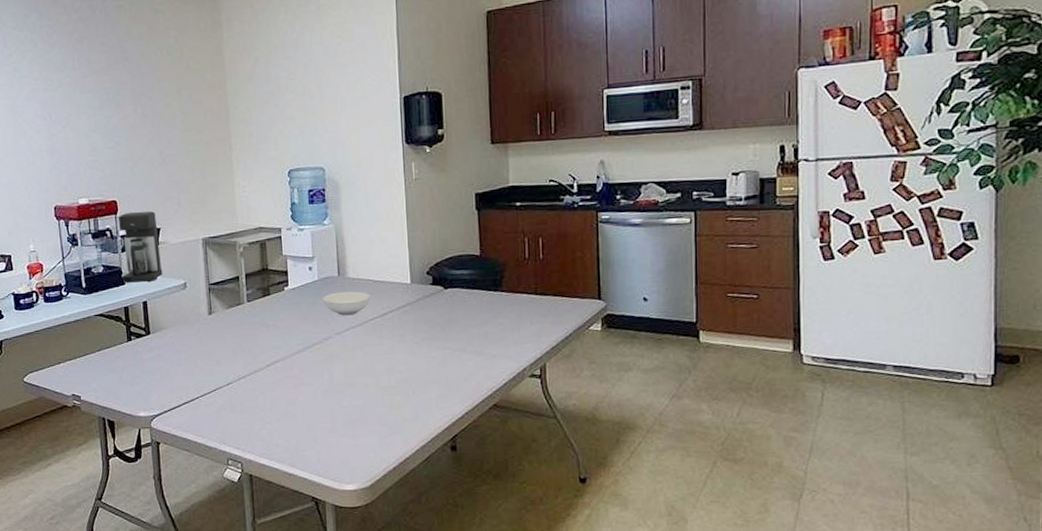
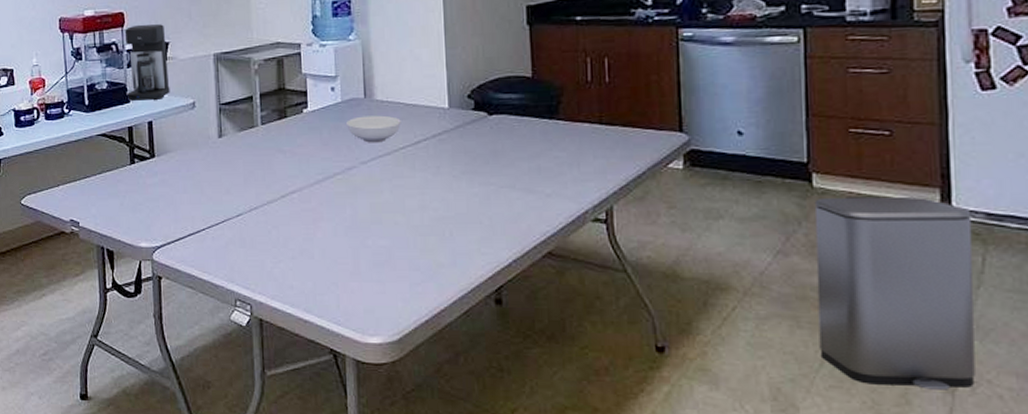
pedal bin: none [700,347,816,499] -> present [814,196,975,390]

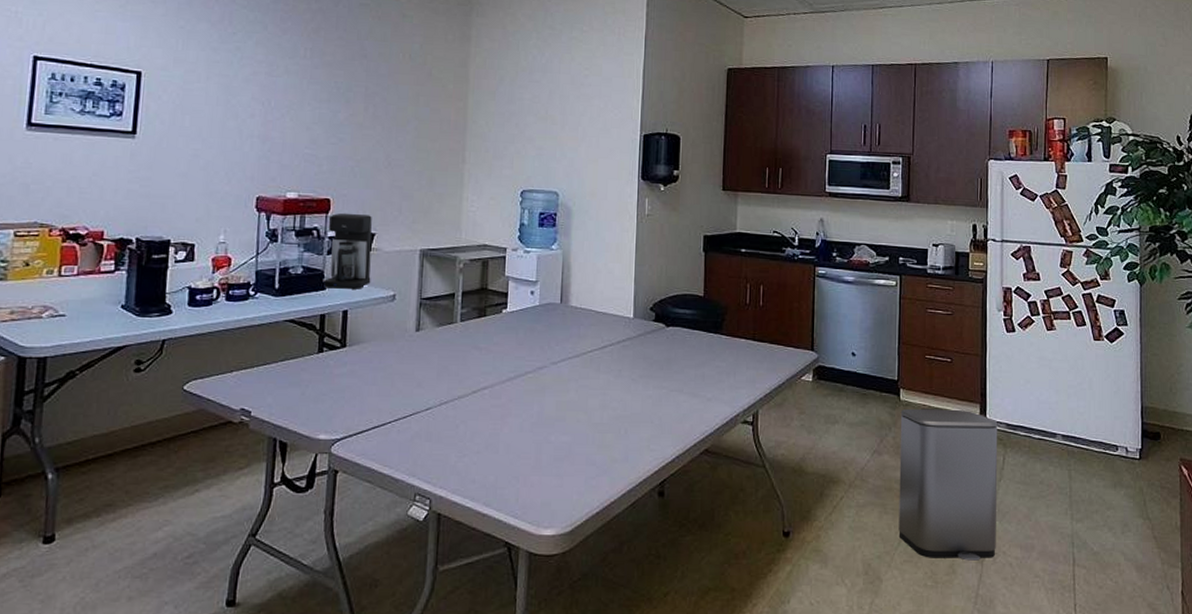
bowl: present [346,115,401,143] -> none [542,320,591,345]

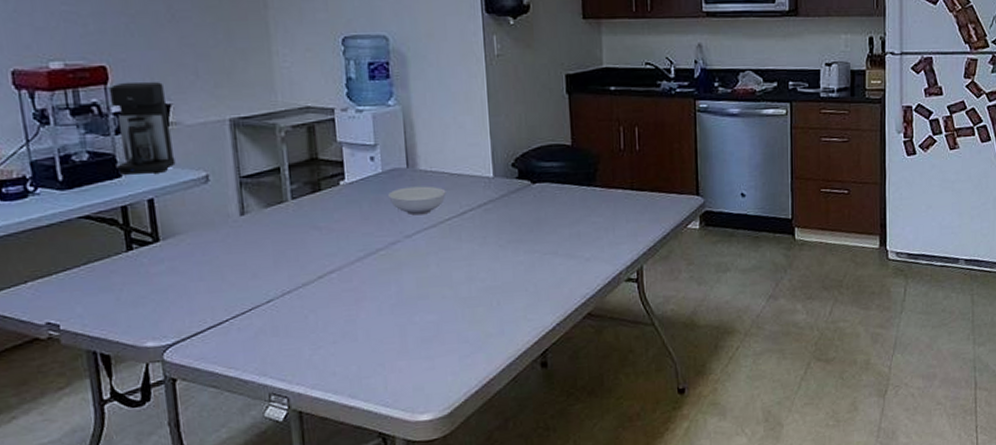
bowl: none [542,320,591,345] -> present [388,186,446,216]
pedal bin: present [898,408,998,561] -> none [796,243,899,398]

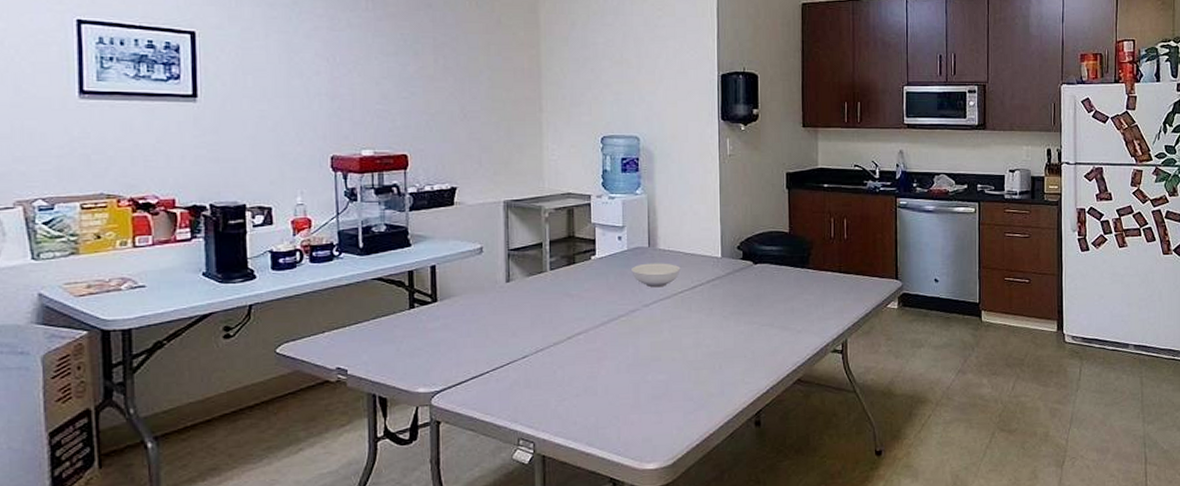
coffee maker: present [108,81,176,175] -> none [407,168,456,245]

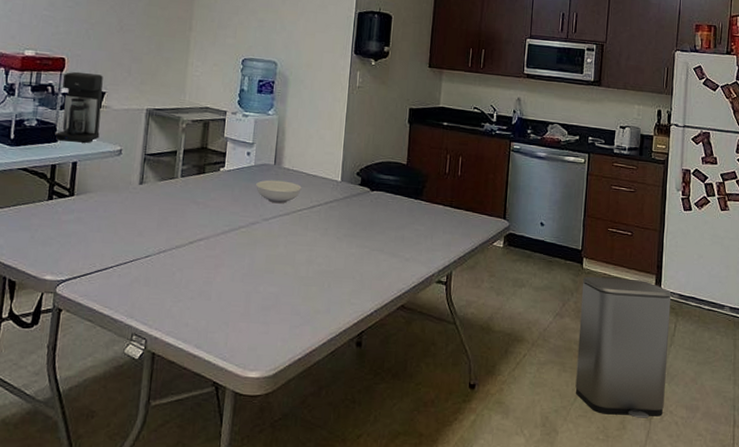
coffee maker: none [407,168,456,245] -> present [56,71,103,143]
pedal bin: none [982,327,1075,466] -> present [575,276,672,418]

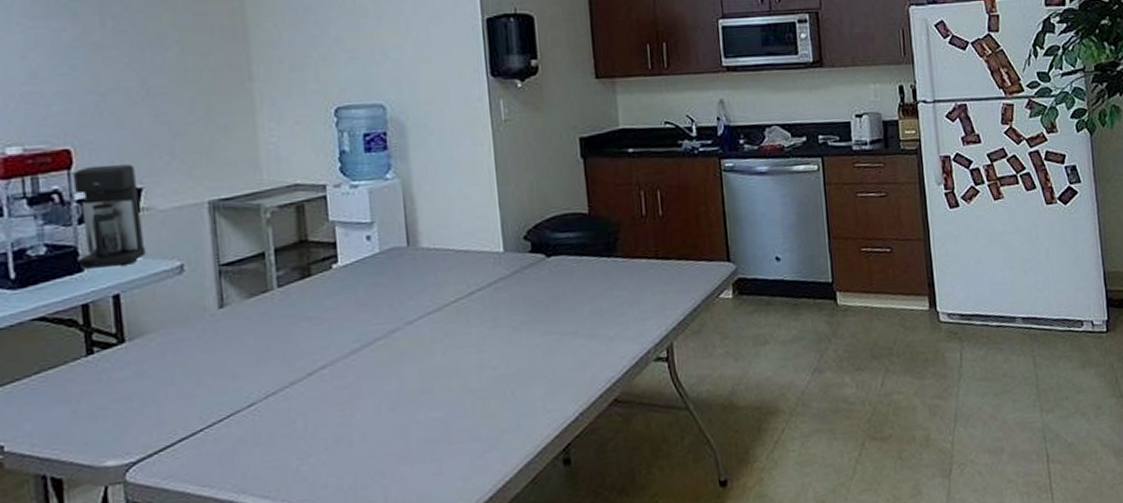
bowl: present [256,180,302,204] -> none [387,265,452,299]
pedal bin: present [575,276,672,418] -> none [839,305,963,482]

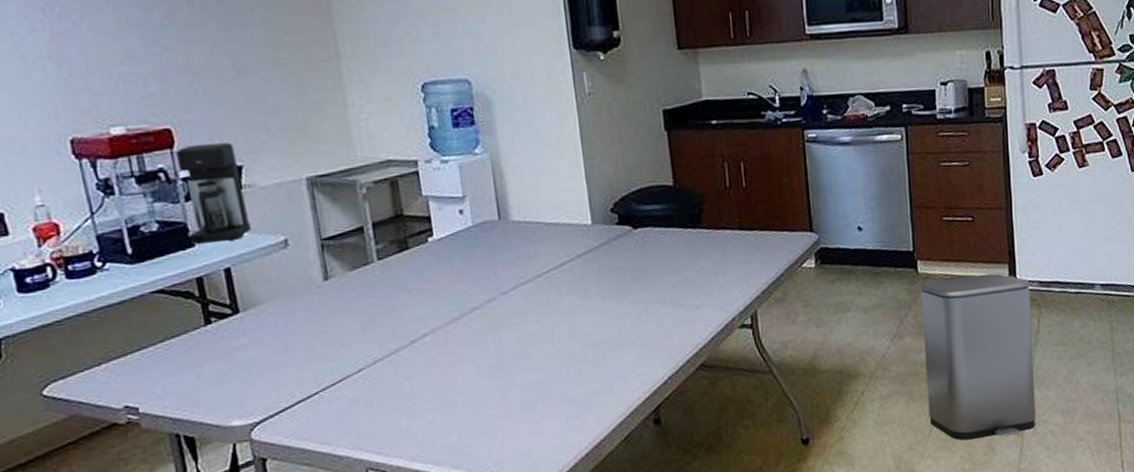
pedal bin: none [839,305,963,482] -> present [919,273,1036,441]

